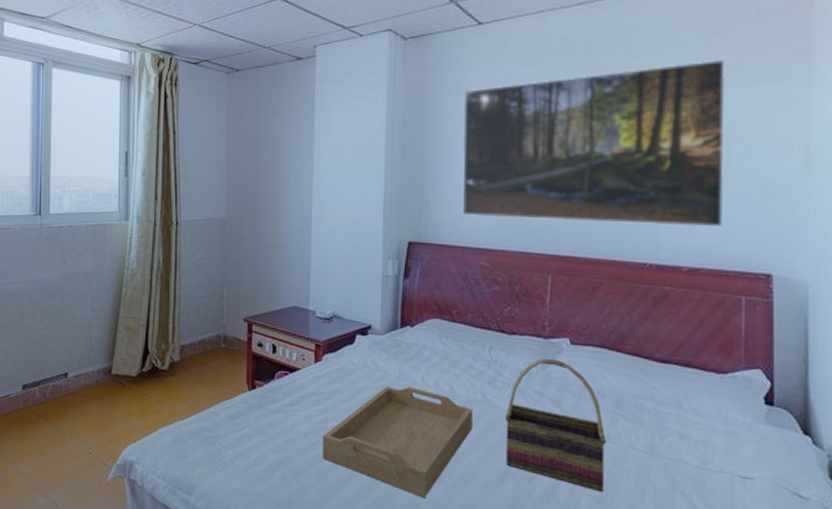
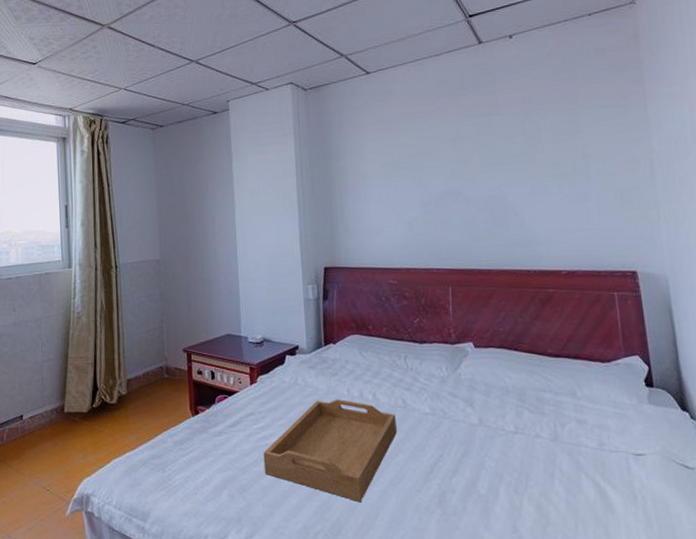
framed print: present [462,59,726,228] -> none [361,90,591,241]
woven basket: present [506,358,606,493] -> none [425,362,518,481]

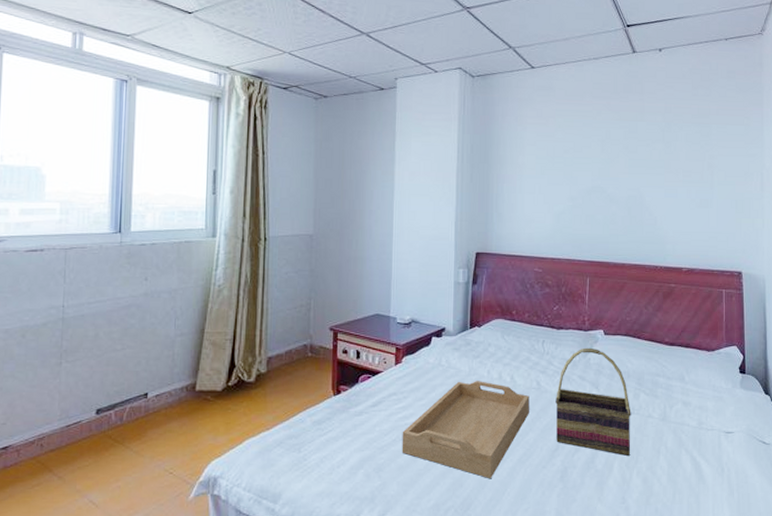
woven basket: none [425,362,518,481] -> present [556,347,631,457]

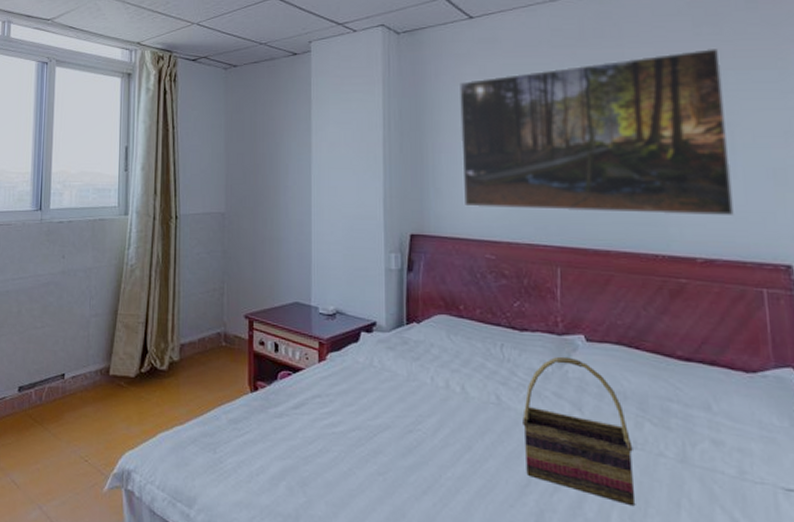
serving tray: present [401,381,530,479] -> none [329,387,488,513]
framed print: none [519,106,710,236] -> present [459,47,736,217]

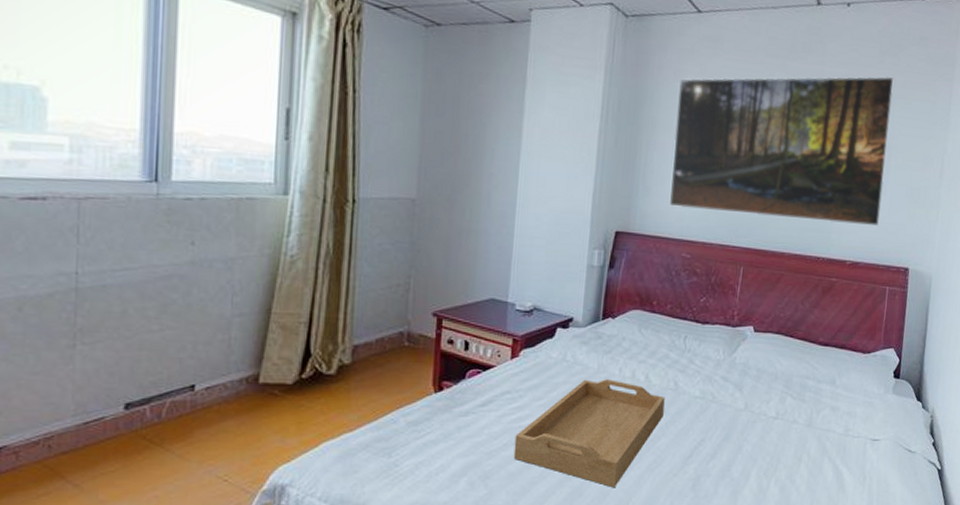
serving tray: none [329,387,488,513] -> present [513,379,665,488]
woven basket: present [522,356,634,507] -> none [691,345,776,465]

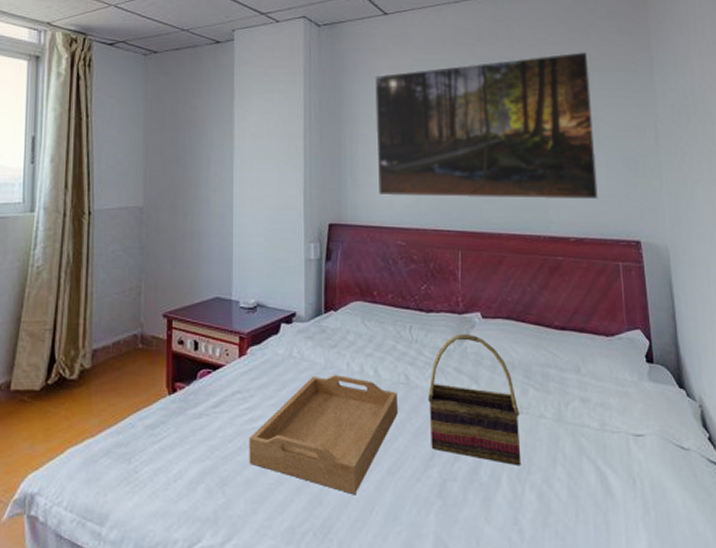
woven basket: none [691,345,776,465] -> present [428,333,520,466]

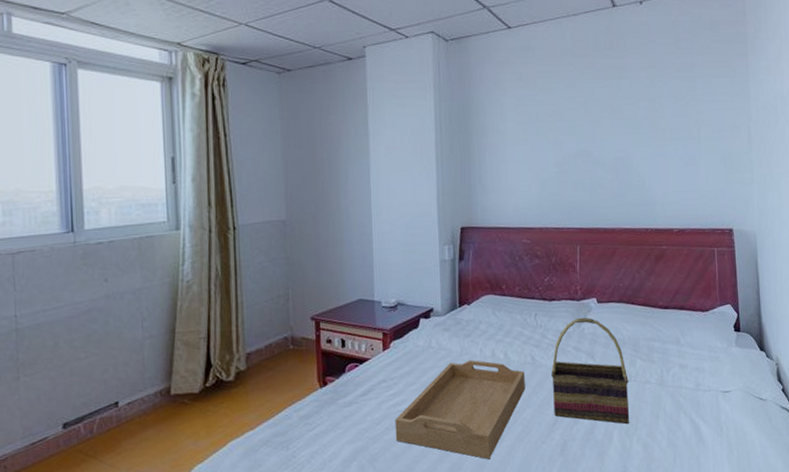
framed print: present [375,51,599,200] -> none [500,59,699,200]

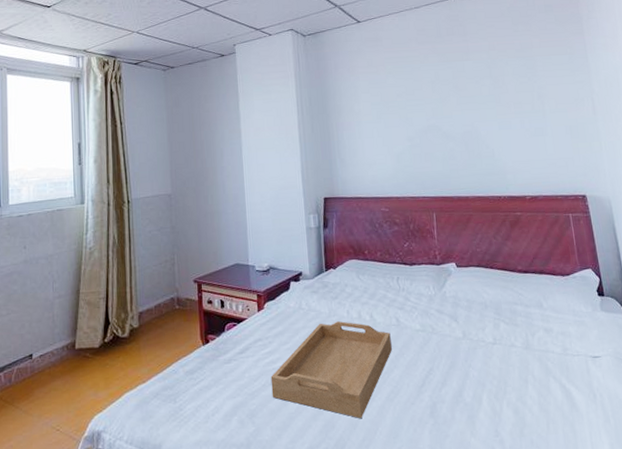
woven basket: present [551,317,629,425] -> none [416,281,497,388]

